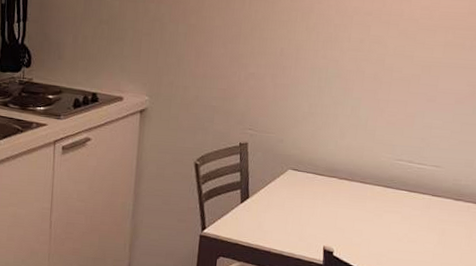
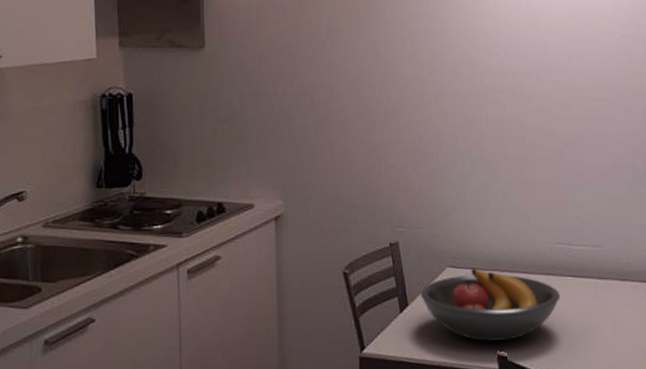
fruit bowl: none [261,173,393,239] -> present [420,268,560,341]

